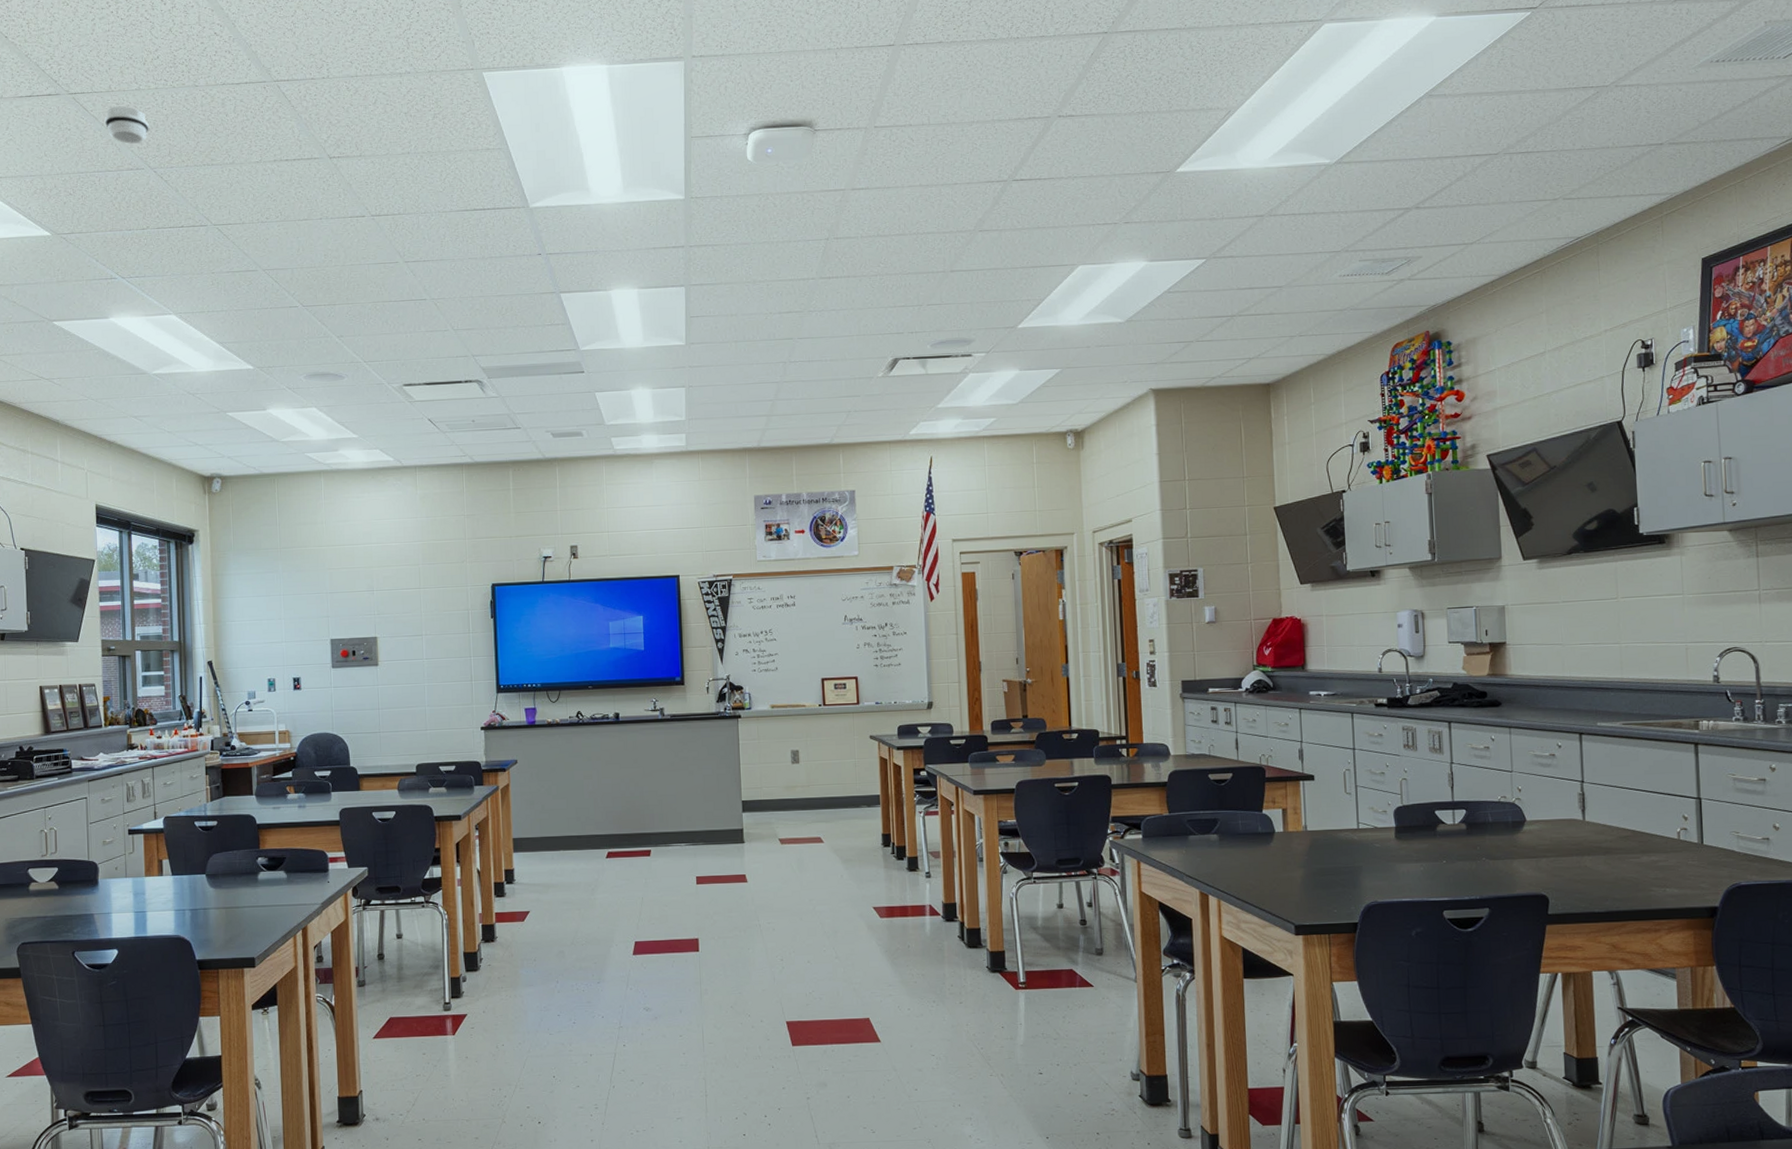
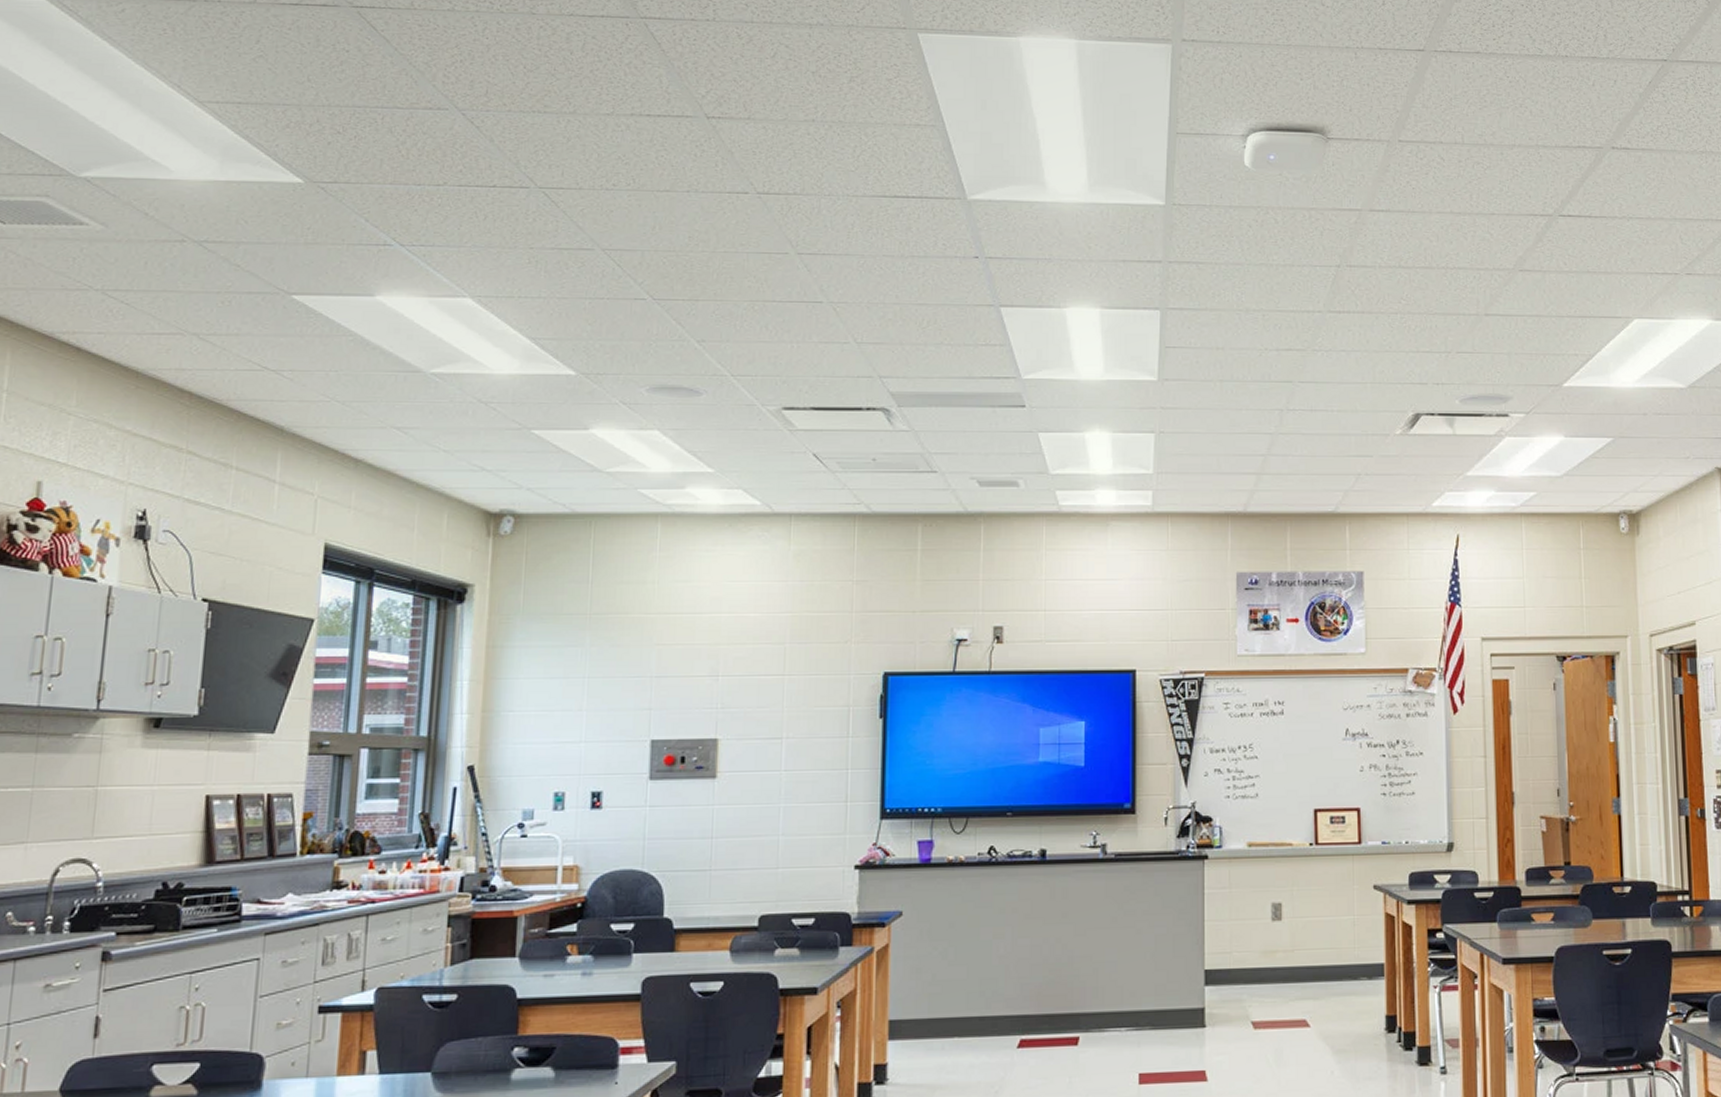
smoke detector: present [104,106,149,144] -> none [399,28,462,77]

